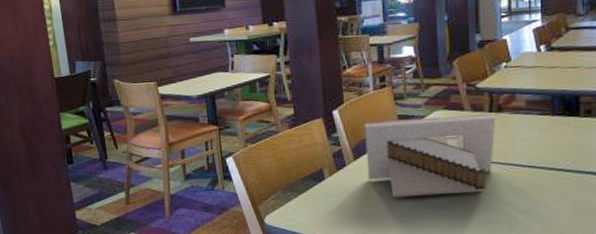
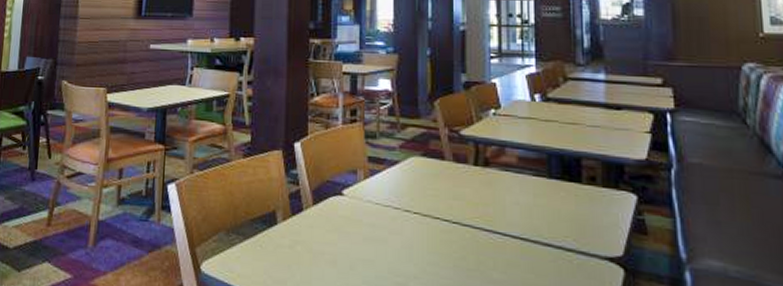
architectural model: present [364,114,496,198] -> none [327,161,482,265]

